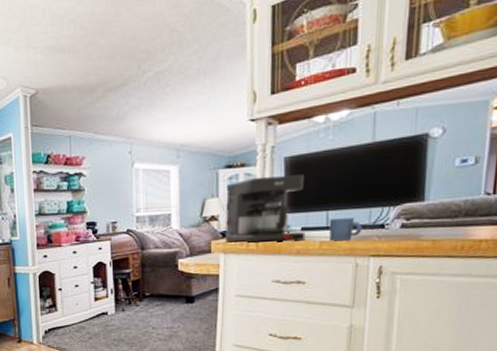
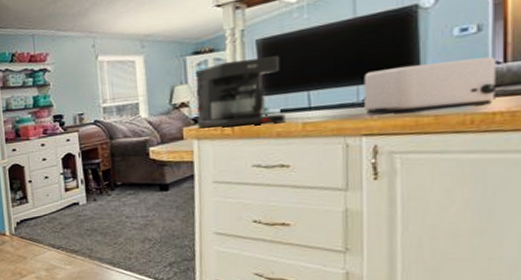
mug: present [329,217,362,242] -> none [311,96,350,123]
toaster: none [374,188,487,237] -> present [364,56,497,115]

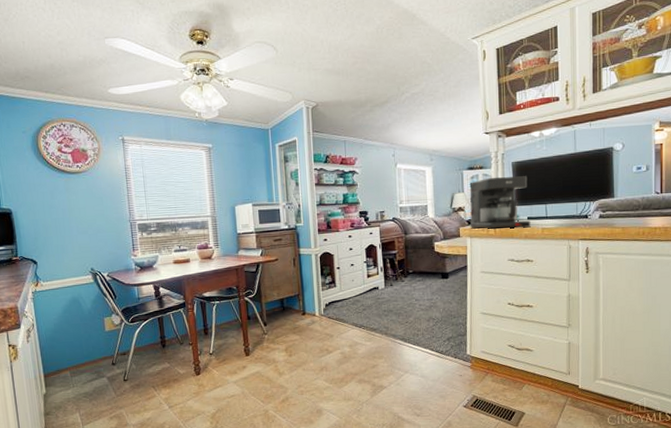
toaster: present [364,56,497,115] -> none [580,188,657,225]

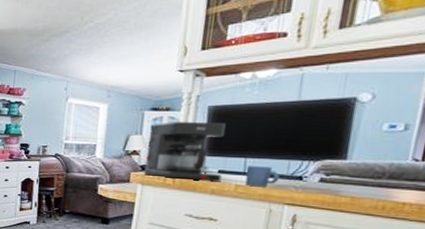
mug: none [547,210,572,228] -> present [245,166,280,188]

